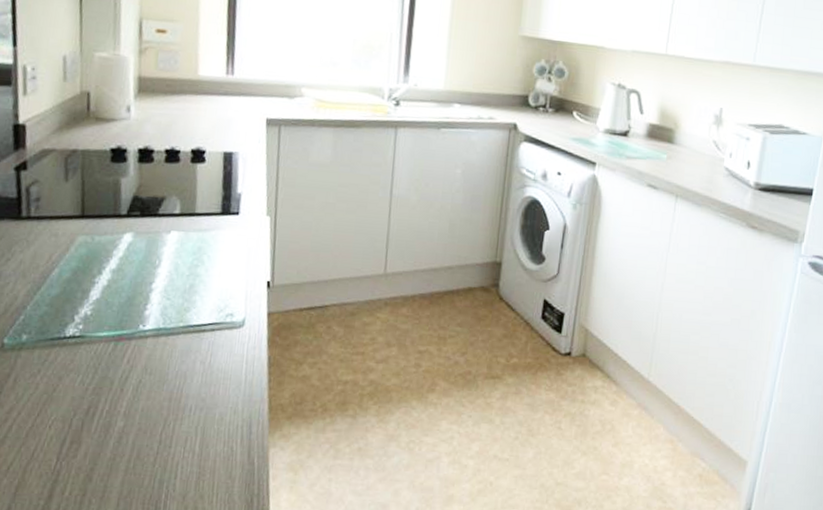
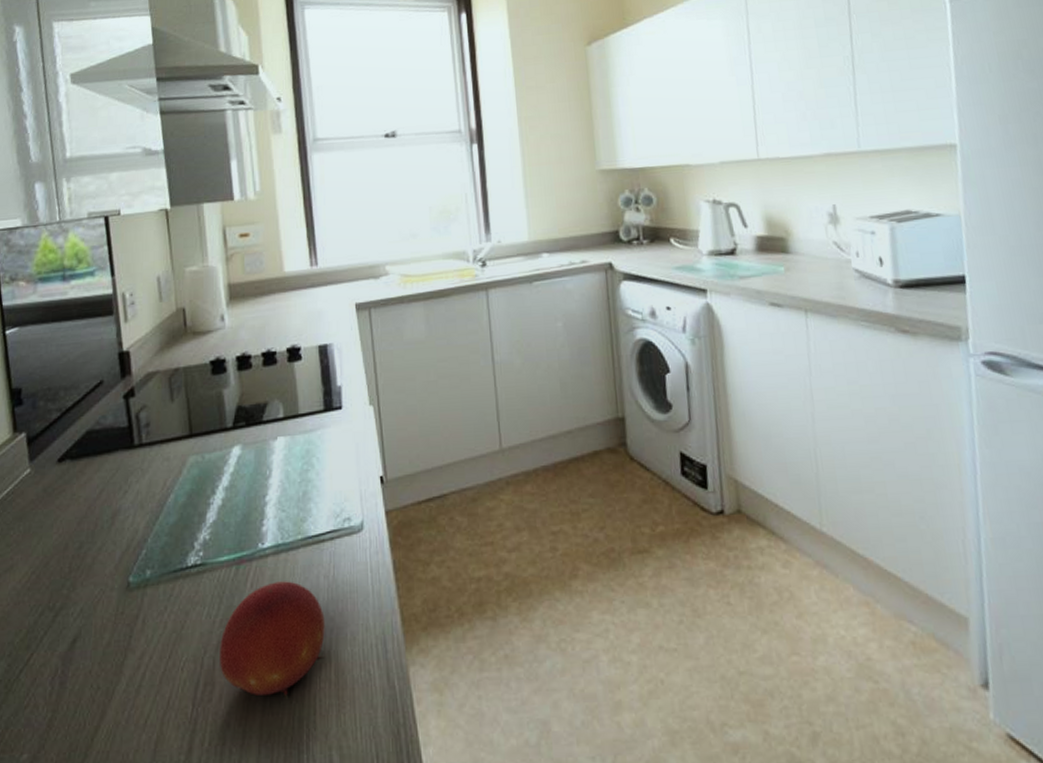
fruit: none [88,361,196,463] -> present [220,581,325,699]

